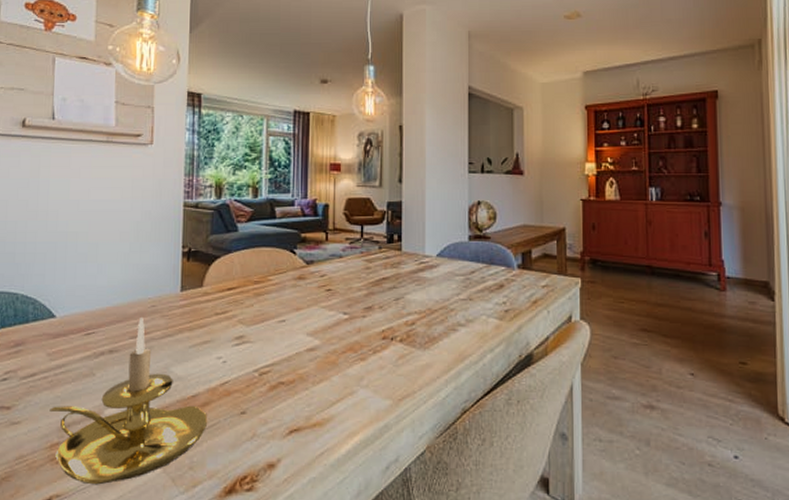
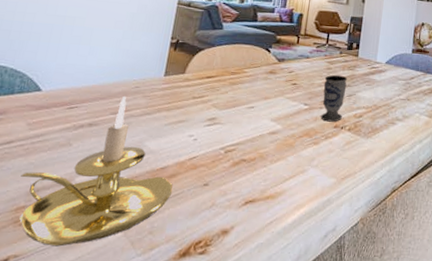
cup: none [364,275,392,333] -> present [320,74,348,122]

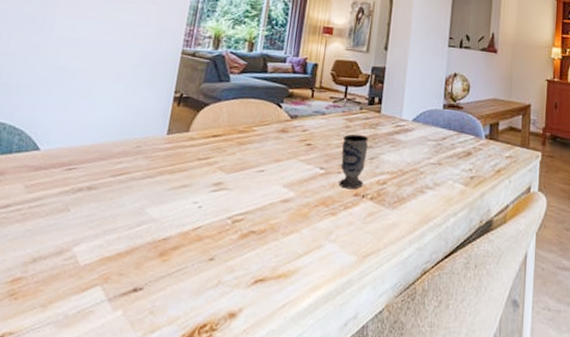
candle holder: present [19,96,173,247] -> none [15,157,176,325]

